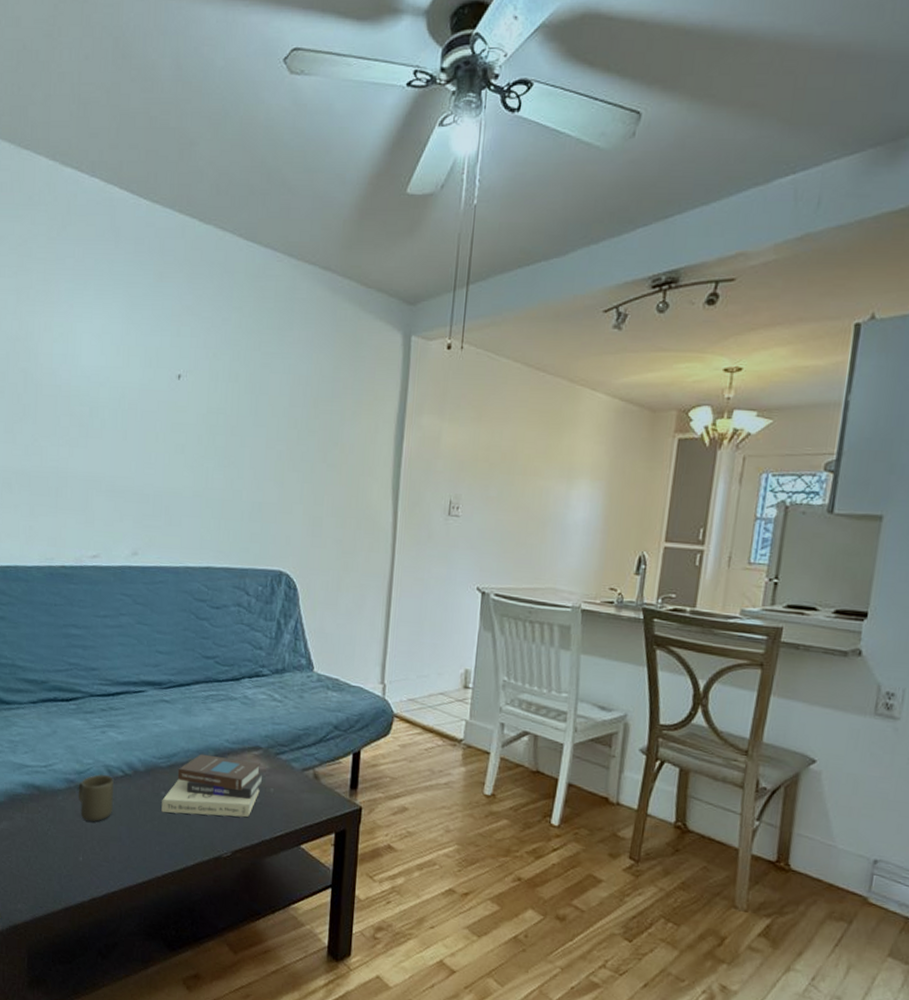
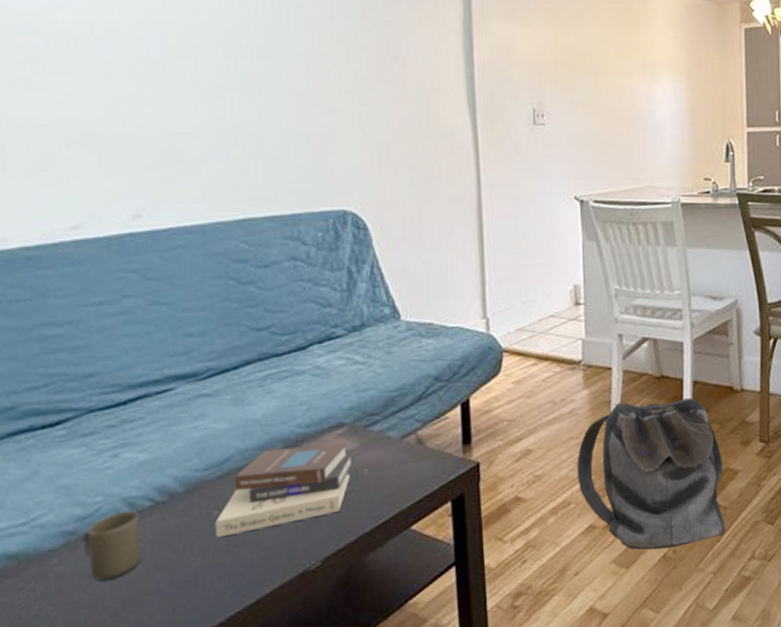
backpack: none [444,786,587,937] -> present [577,398,726,550]

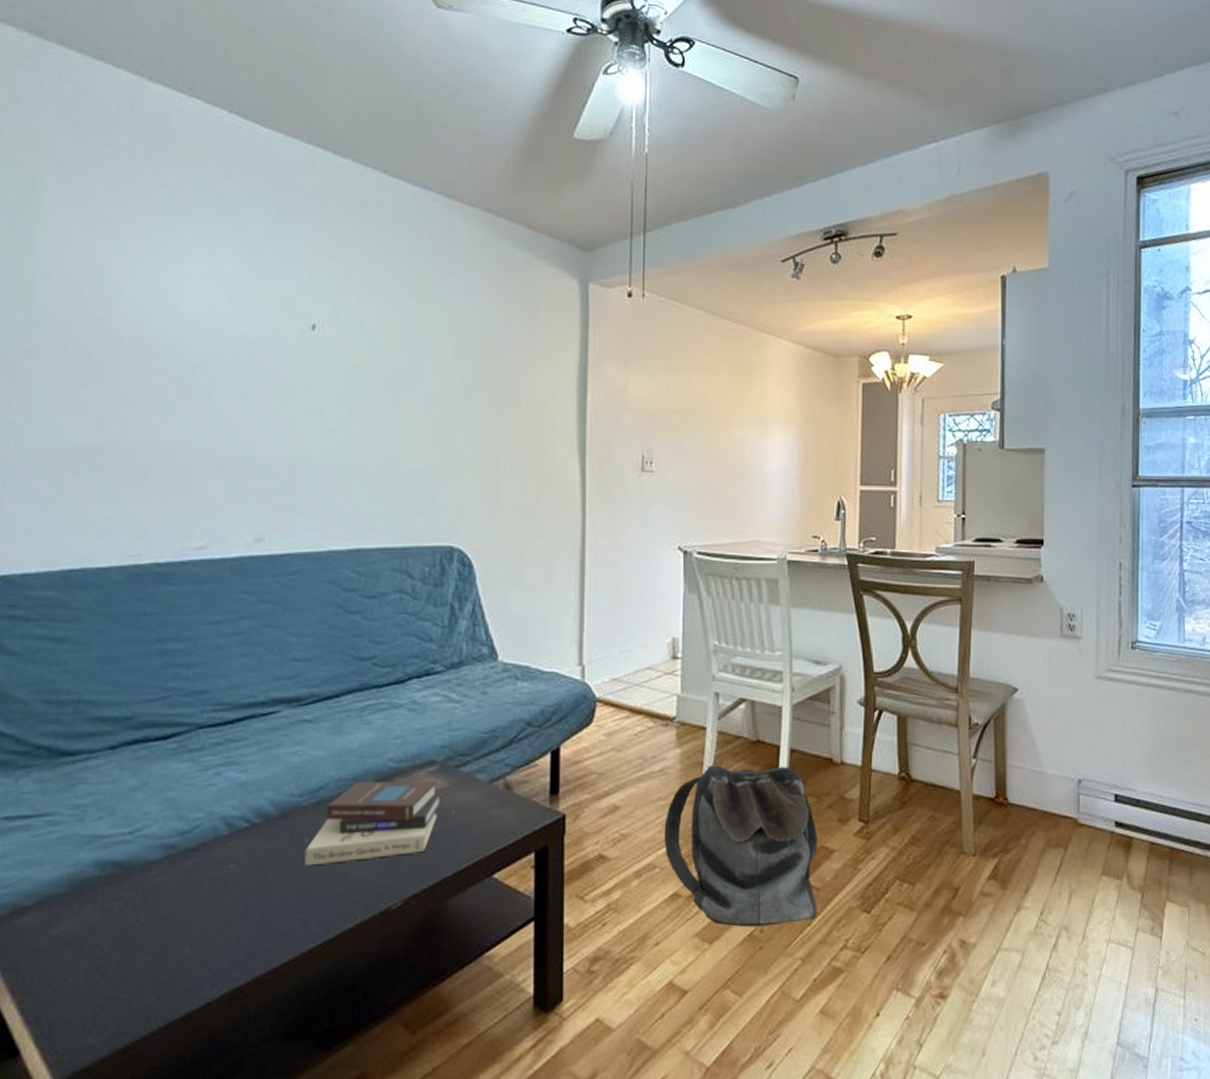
cup: present [82,511,142,580] -> none [181,829,235,896]

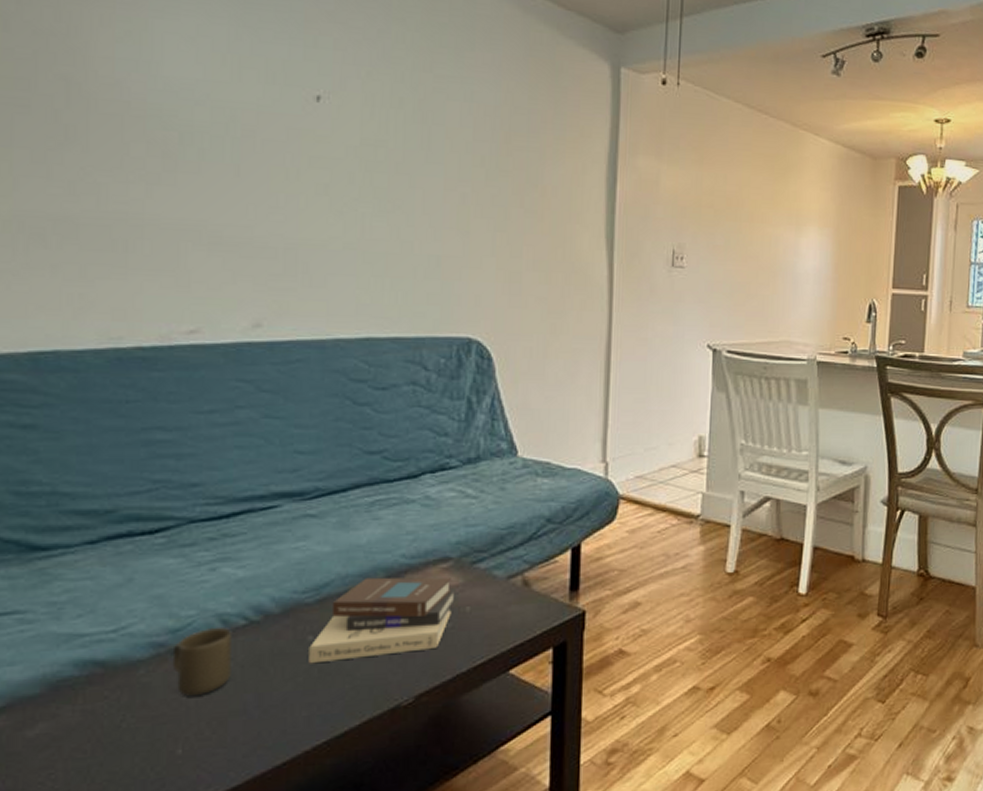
cup: none [181,829,235,896] -> present [172,627,232,696]
backpack: present [664,765,818,928] -> none [685,562,838,718]

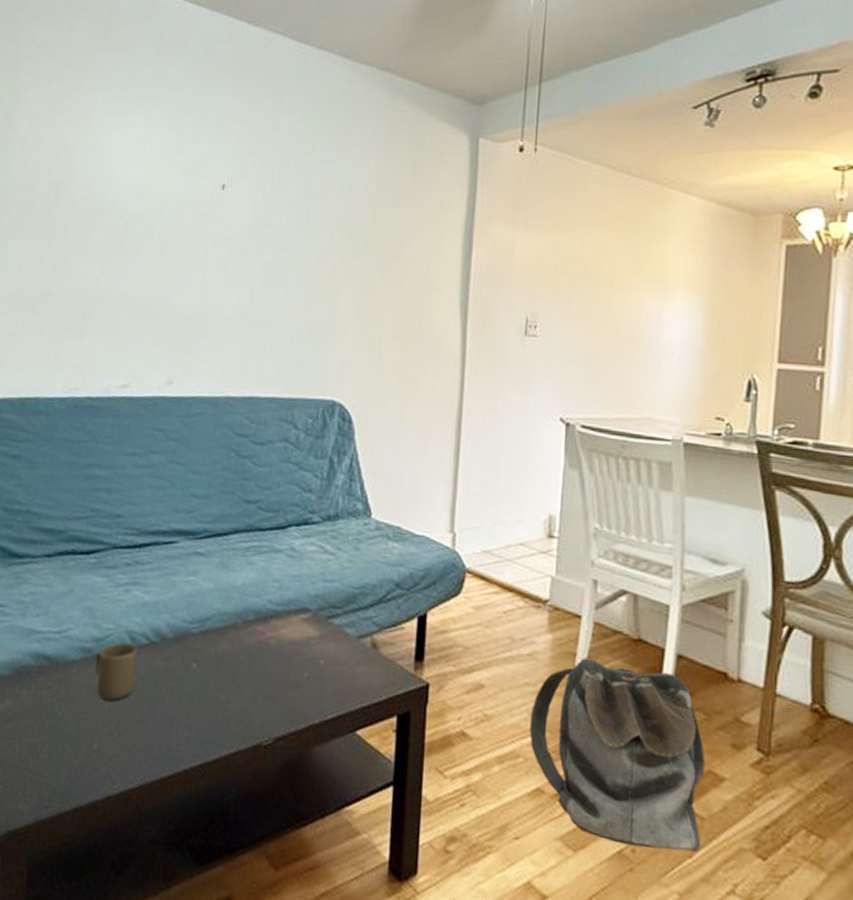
books: present [308,577,456,664] -> none [191,617,312,696]
backpack: none [685,562,838,718] -> present [529,658,706,853]

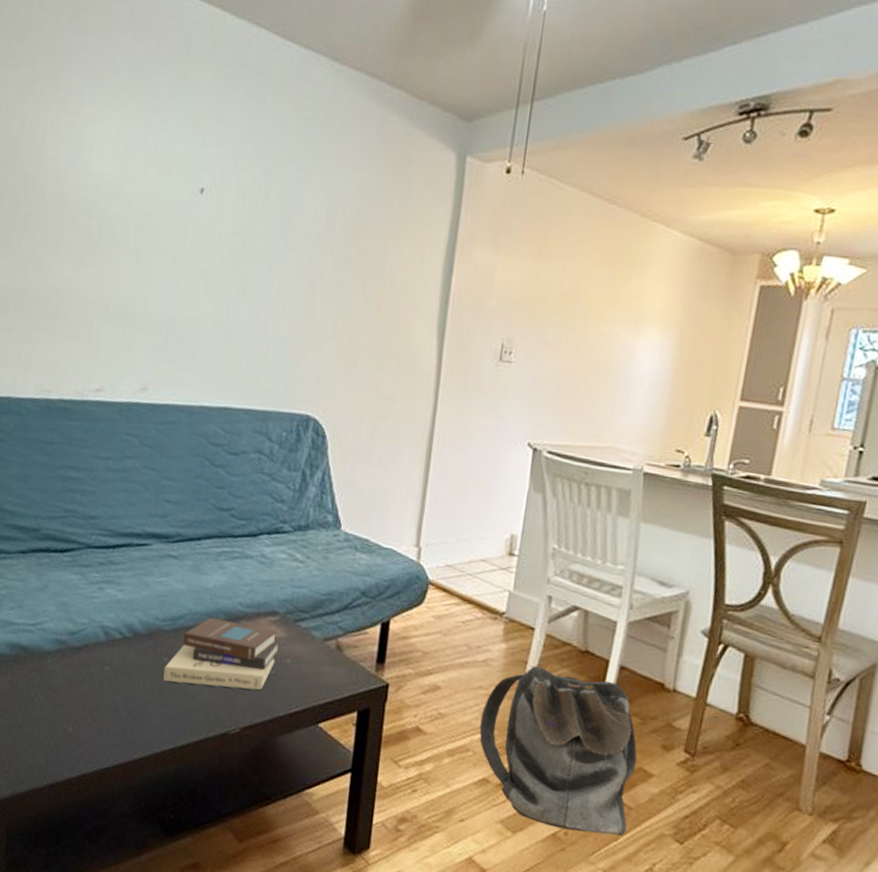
cup: present [94,641,137,700] -> none [69,635,111,689]
books: none [191,617,312,696] -> present [163,617,280,691]

